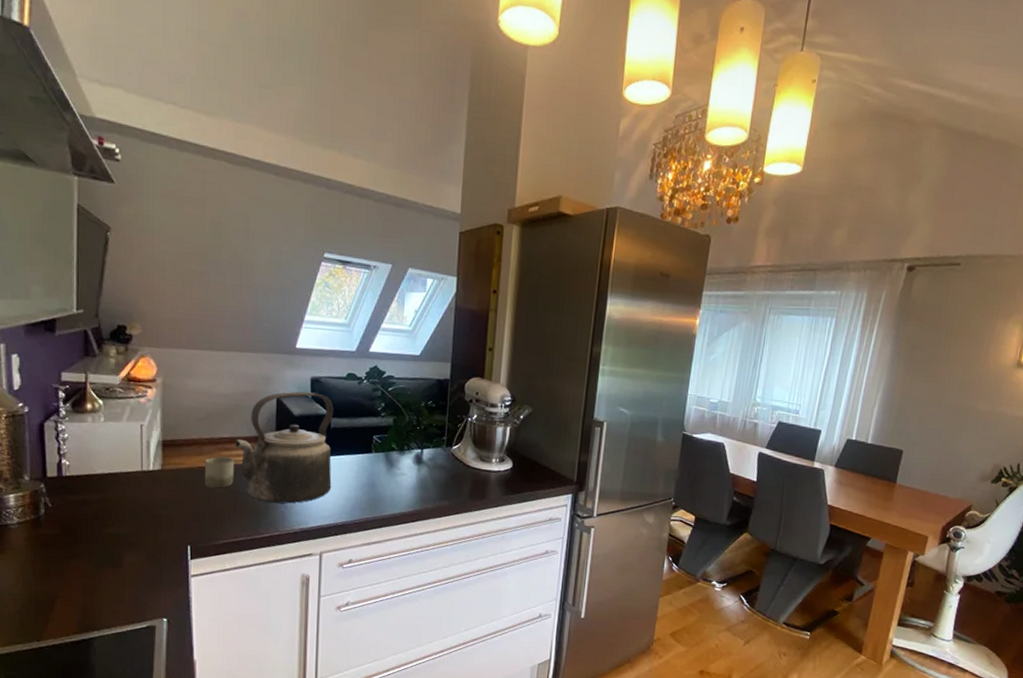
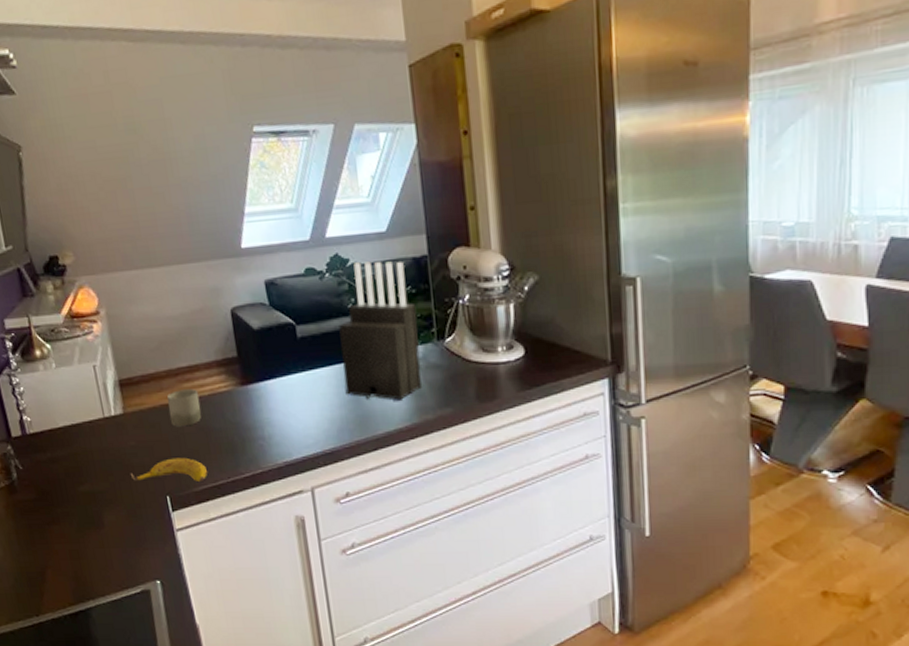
banana: none [157,513,231,536] -> present [130,457,208,481]
kettle: present [234,391,334,504] -> none [194,298,311,436]
knife block: none [363,375,434,490] -> present [339,261,423,400]

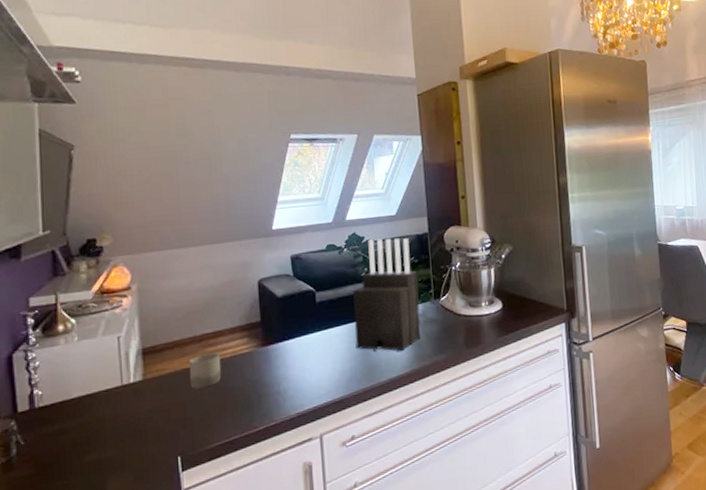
banana: present [130,457,208,481] -> none [142,417,222,445]

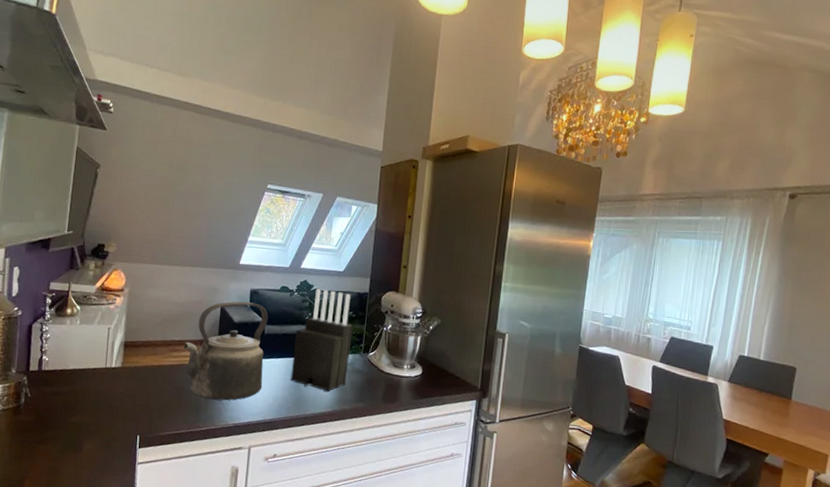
cup: present [189,352,222,389] -> none [155,356,182,385]
kettle: none [218,270,324,393] -> present [183,301,268,401]

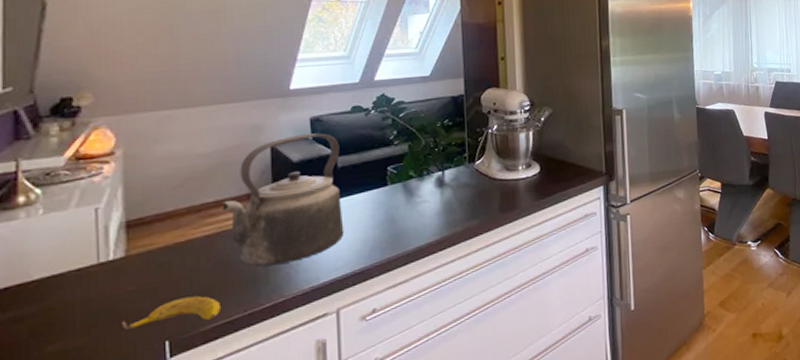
banana: none [113,407,174,428] -> present [121,295,222,330]
knife block: present [290,289,354,392] -> none [380,100,453,219]

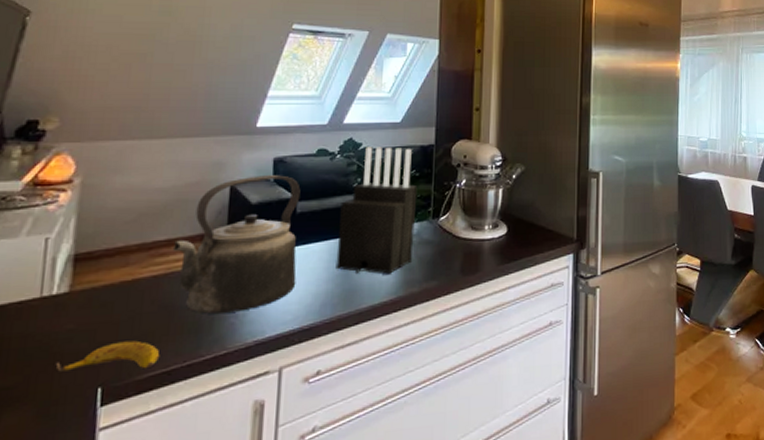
knife block: none [380,100,453,219] -> present [336,147,418,274]

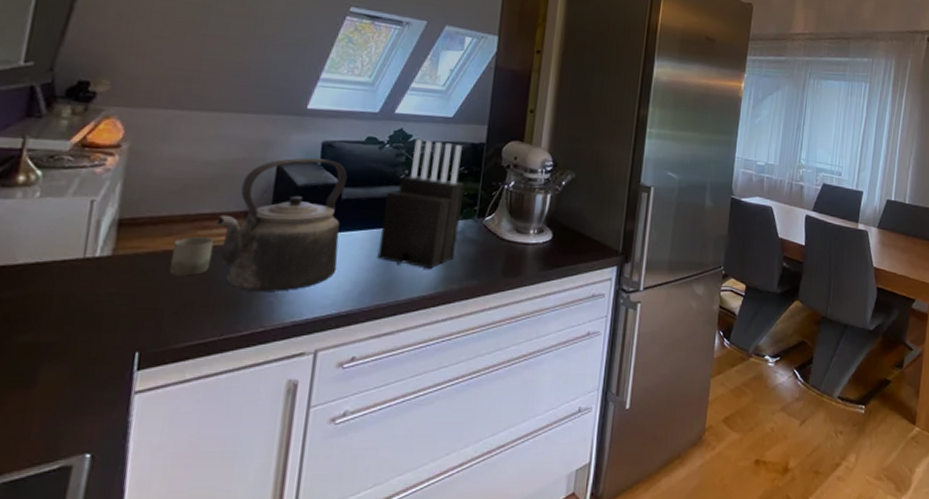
banana: present [55,340,160,372] -> none [95,309,198,337]
cup: none [128,264,172,306] -> present [169,236,215,276]

